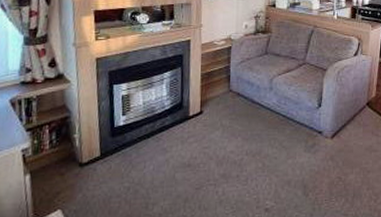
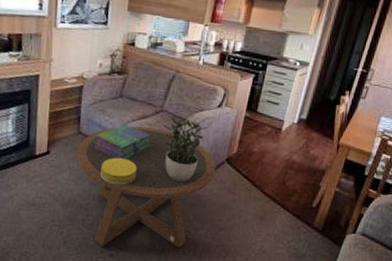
coffee table: none [228,80,358,201] -> present [76,126,216,248]
stack of books: none [242,79,296,112] -> present [91,124,151,159]
decorative box: none [252,111,286,138] -> present [100,157,138,186]
potted plant: none [306,68,349,128] -> present [162,117,210,181]

